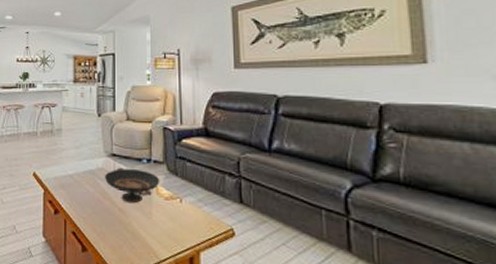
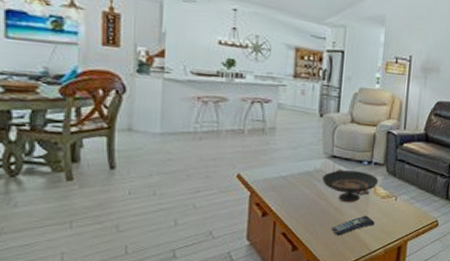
remote control: none [117,218,161,239] -> present [331,215,375,236]

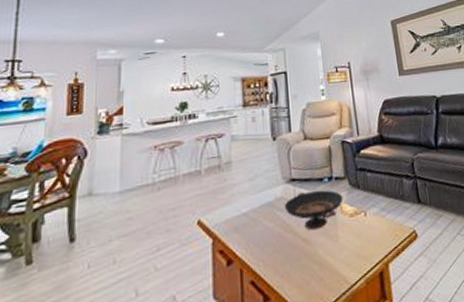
remote control: present [331,215,375,236] -> none [302,240,348,273]

